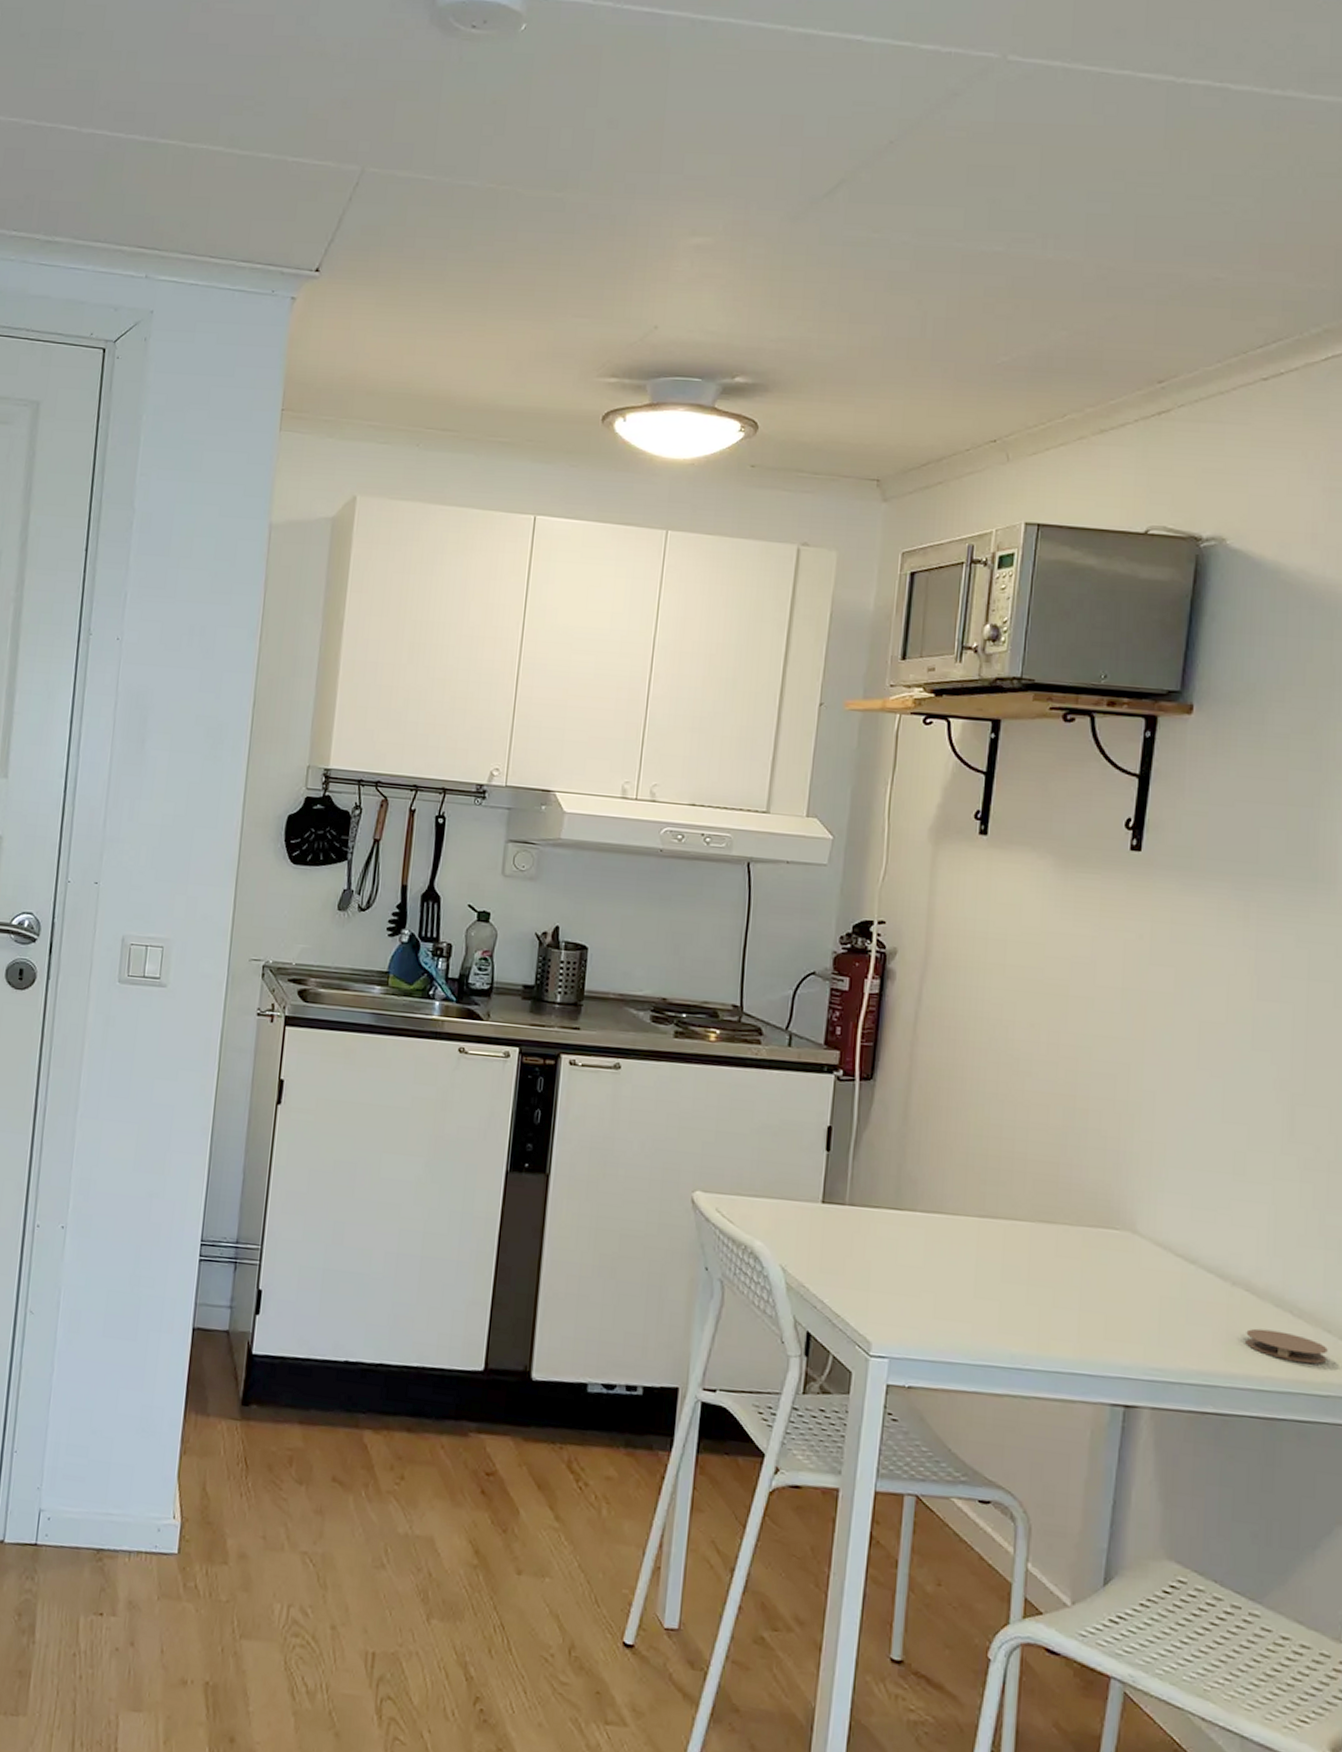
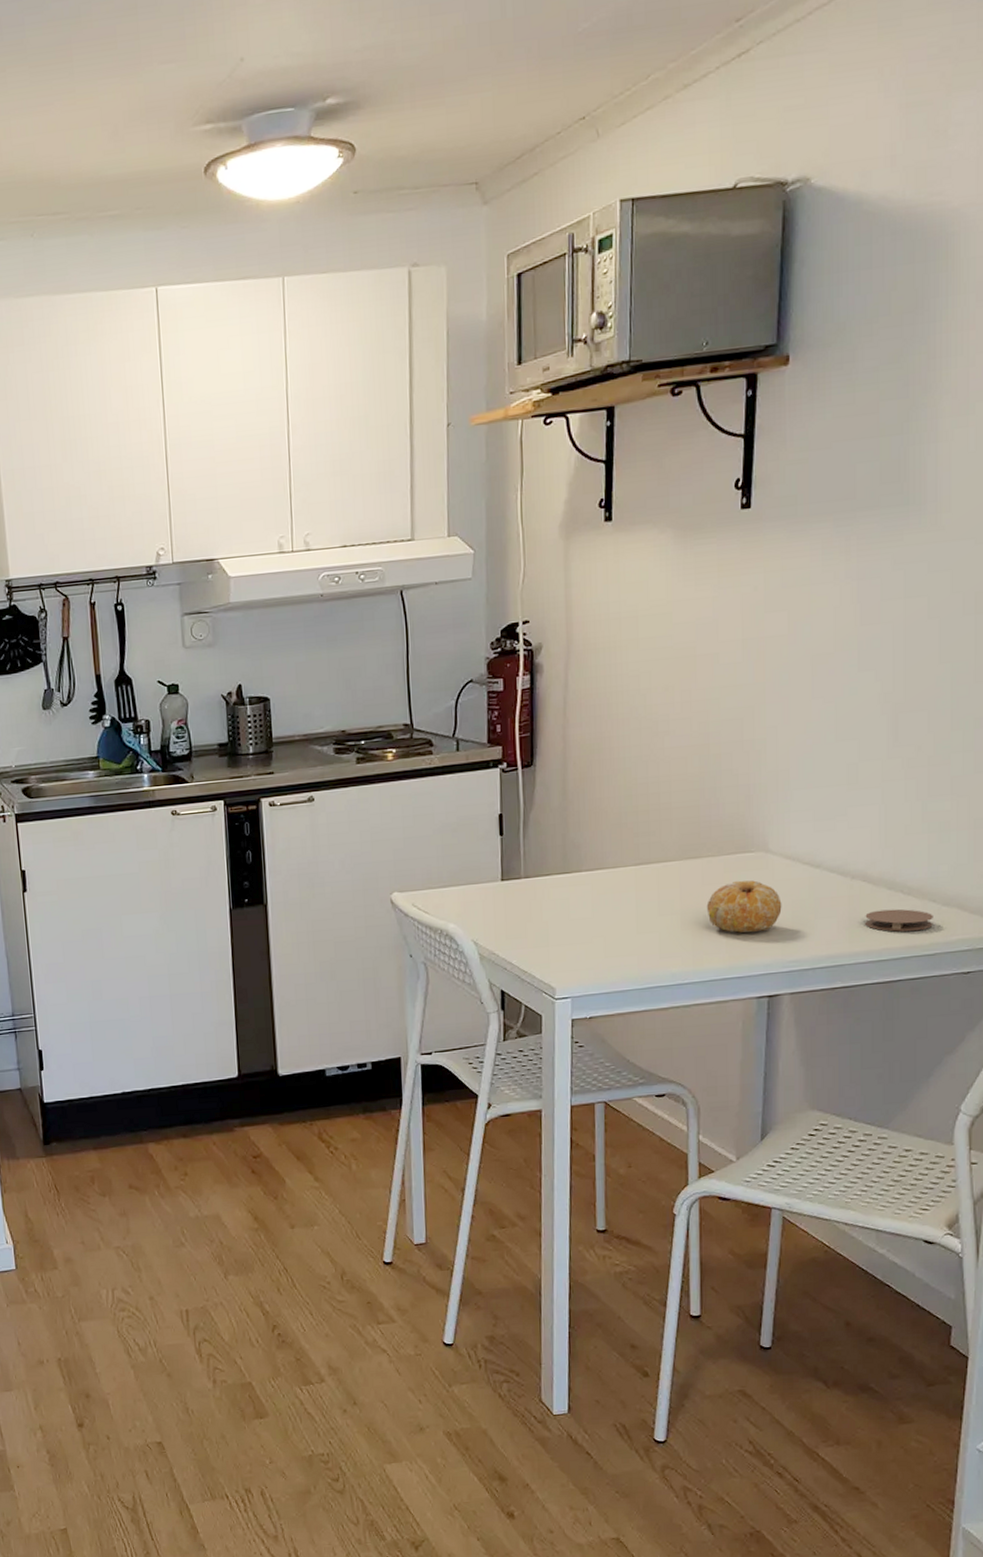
fruit: none [1058,1259,1148,1326] -> present [706,880,782,933]

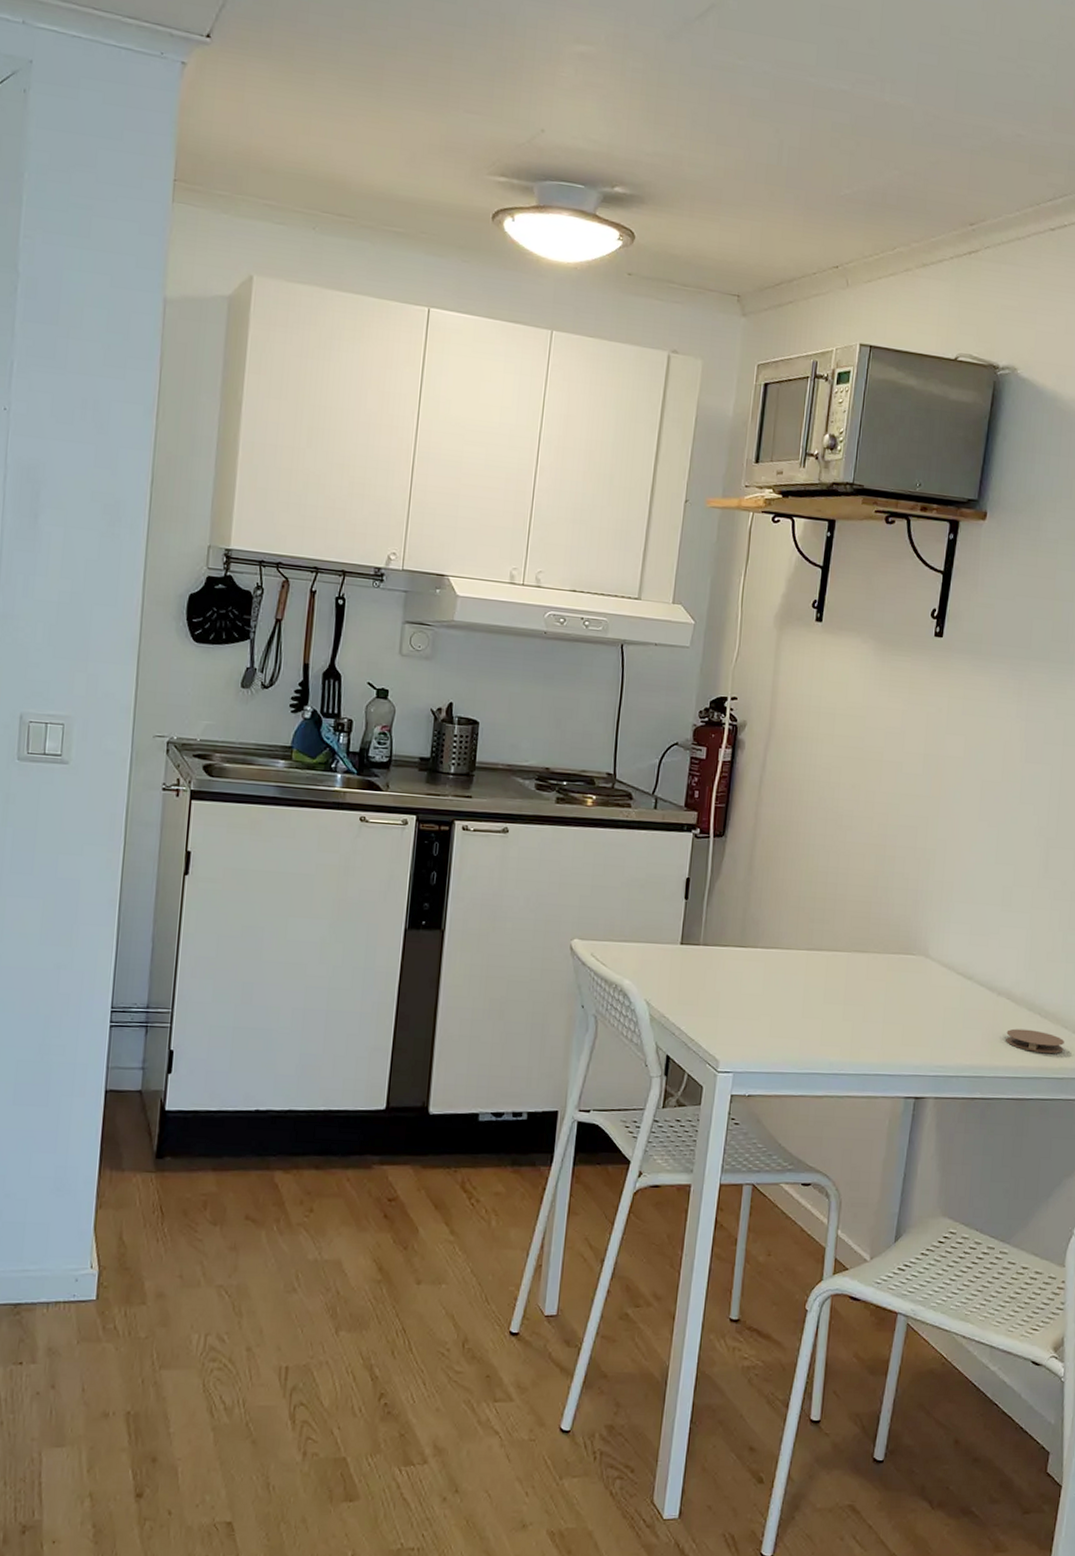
fruit: present [706,880,782,933] -> none [868,980,935,1033]

